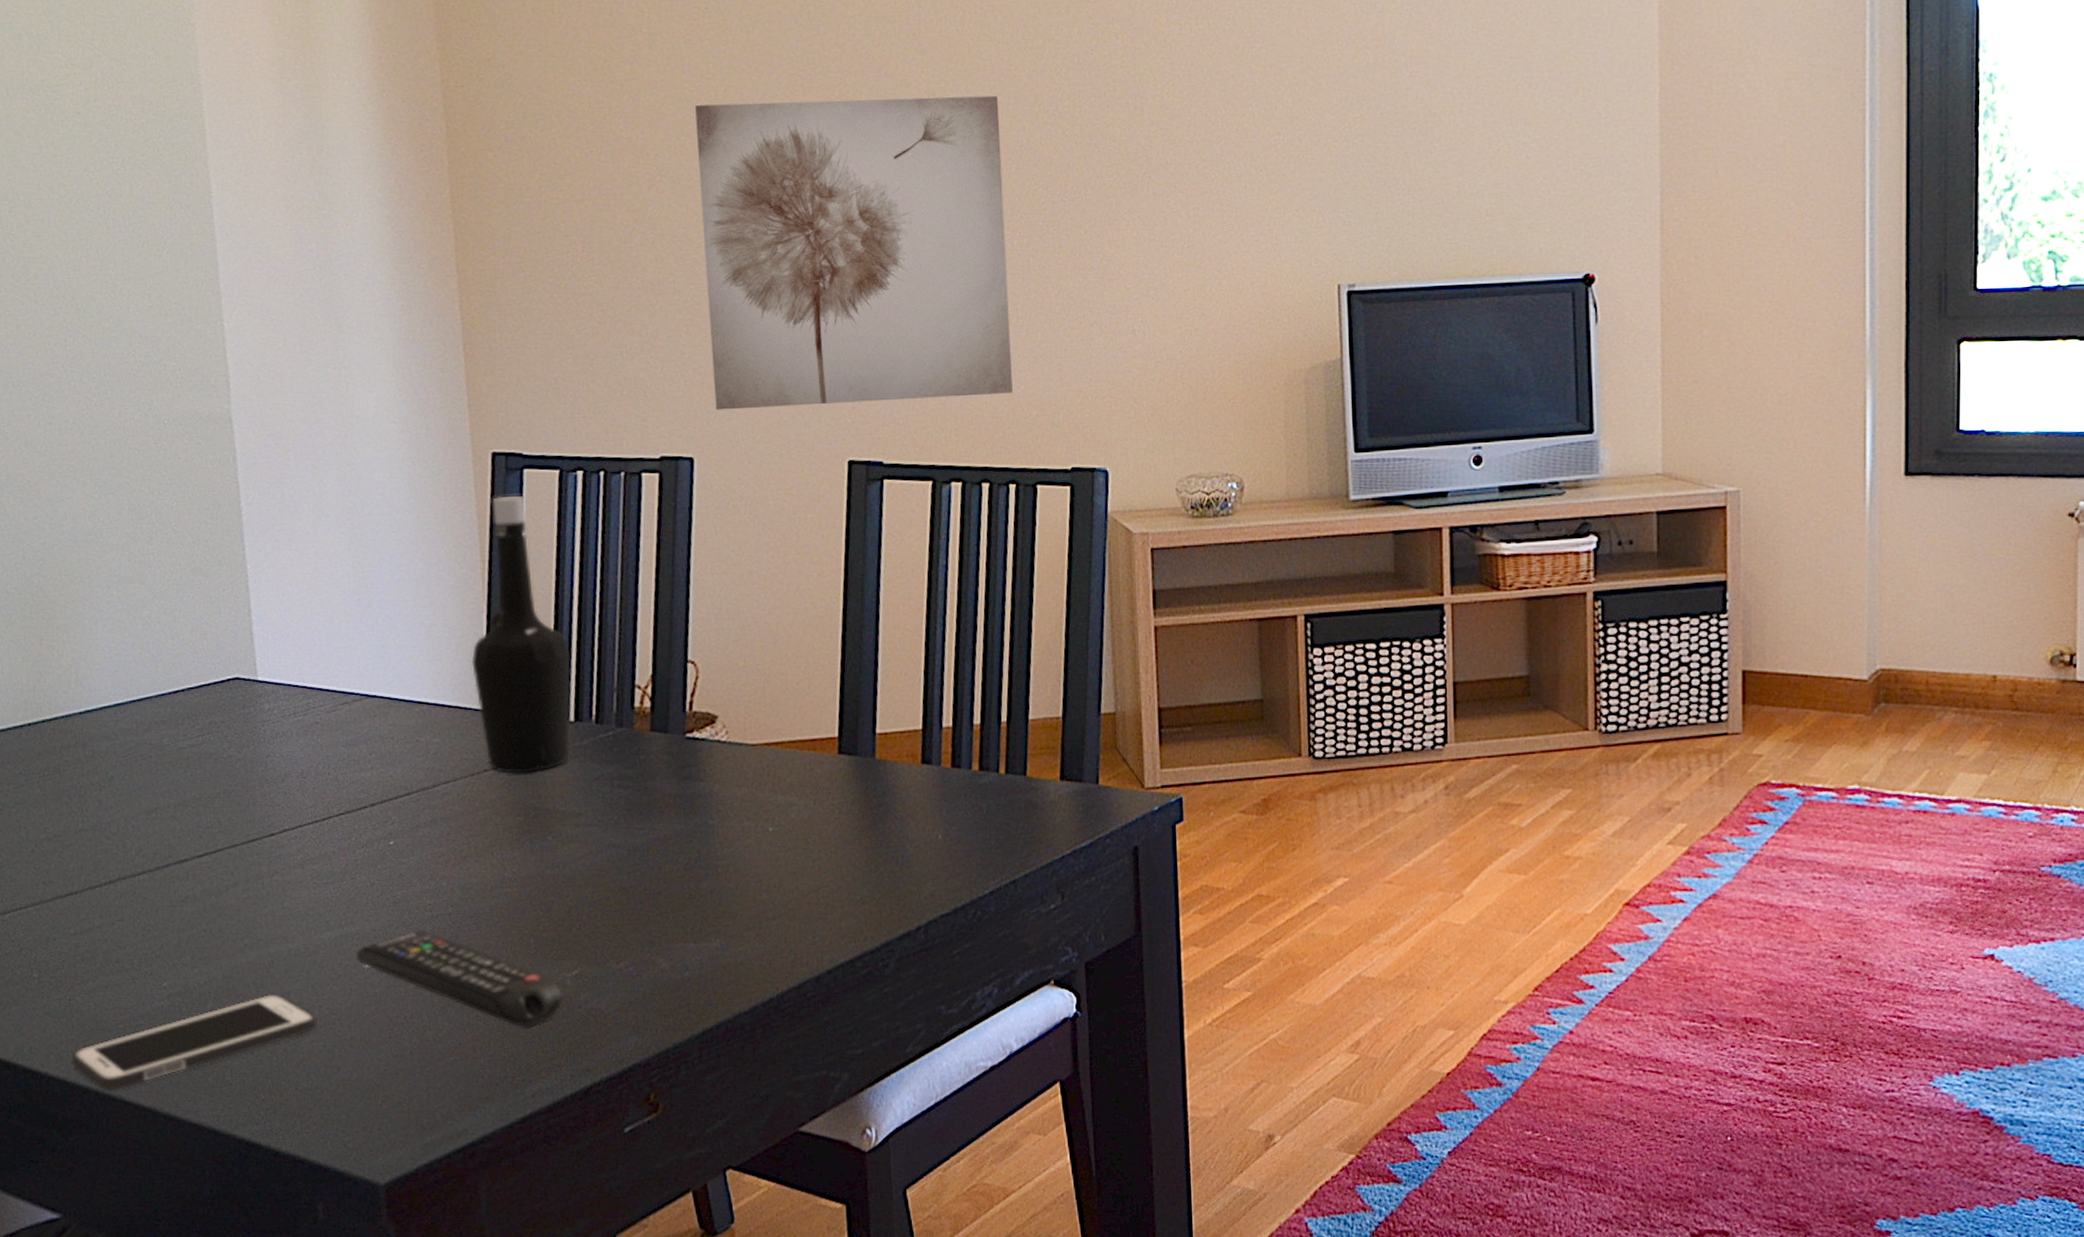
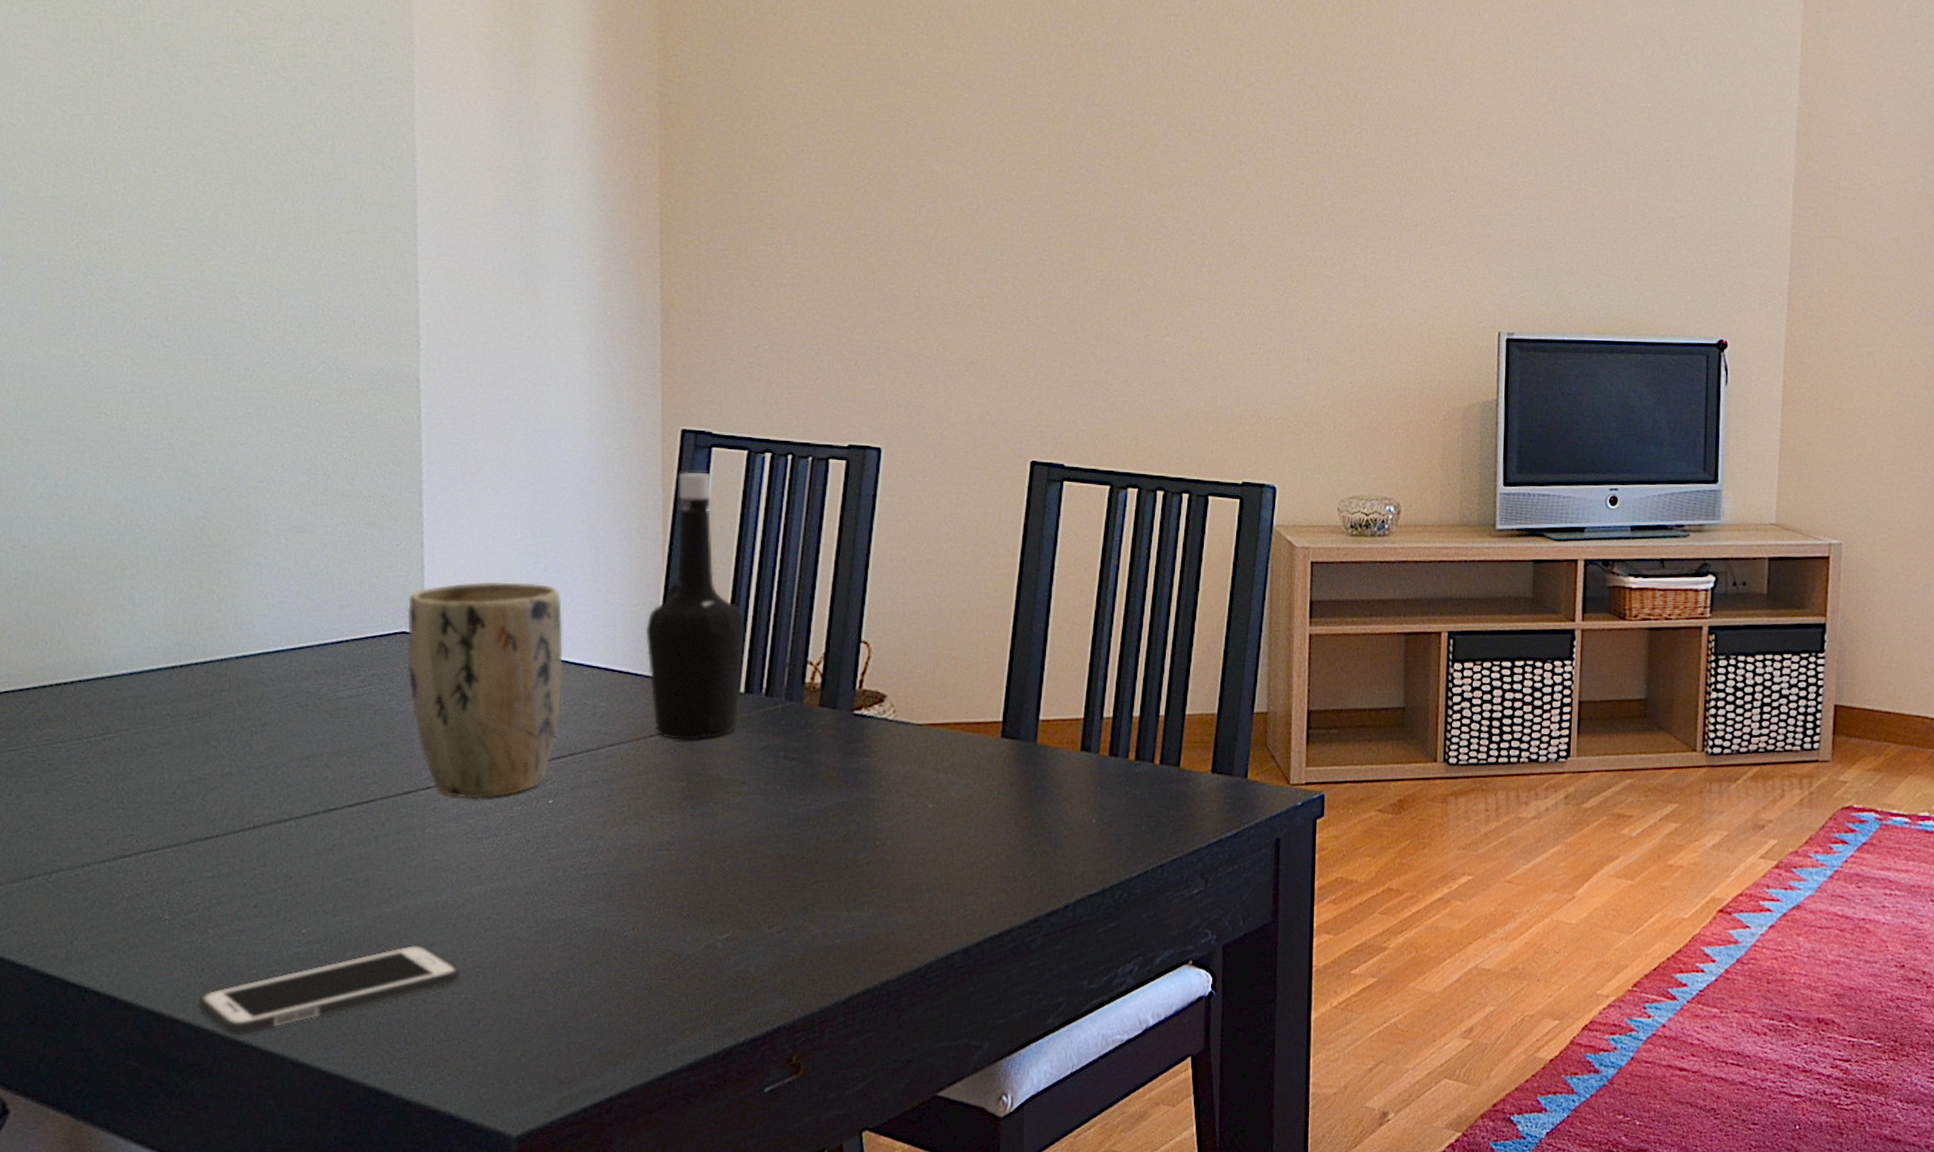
plant pot: none [238,620,395,844] -> present [407,581,563,799]
remote control: present [355,929,562,1027] -> none [505,887,712,986]
wall art: present [695,95,1013,410] -> none [906,116,1198,409]

